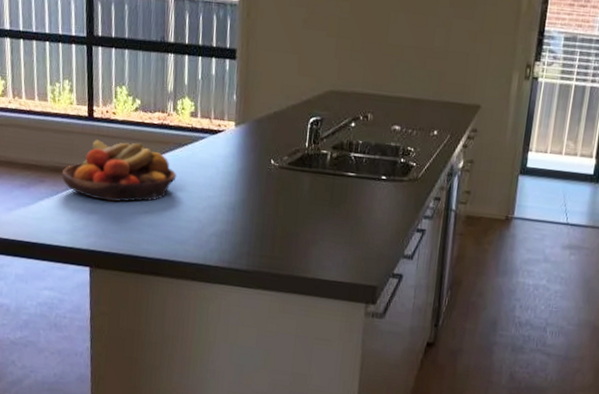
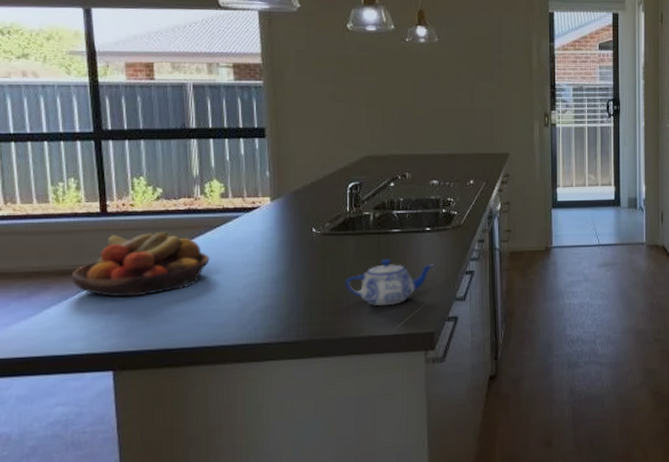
teapot: none [296,202,386,251] -> present [345,258,435,306]

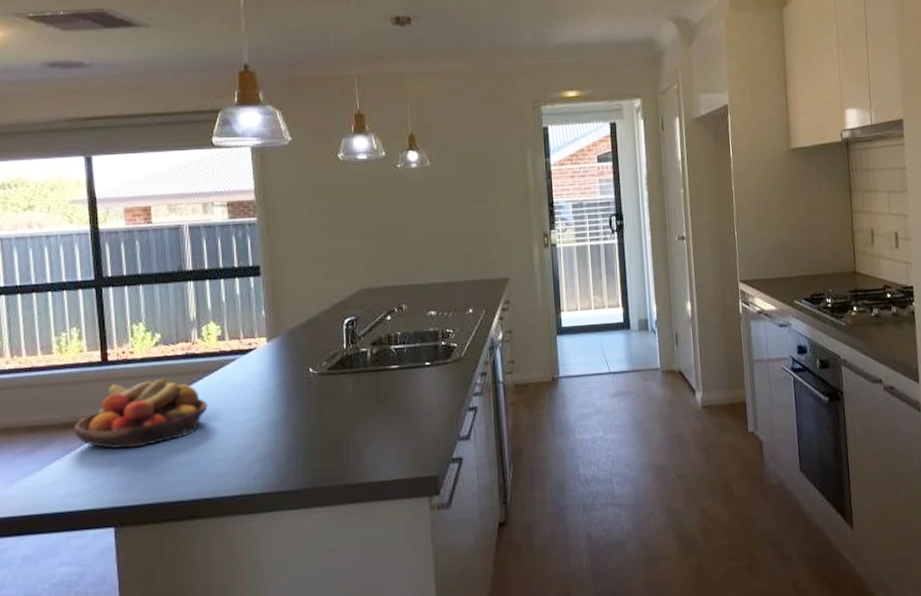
teapot: present [345,258,435,306] -> none [344,397,436,449]

